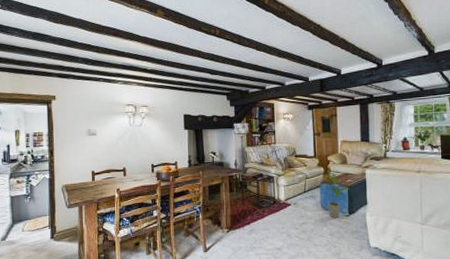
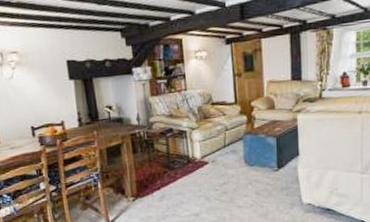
house plant: present [324,174,350,218] -> none [248,122,279,175]

